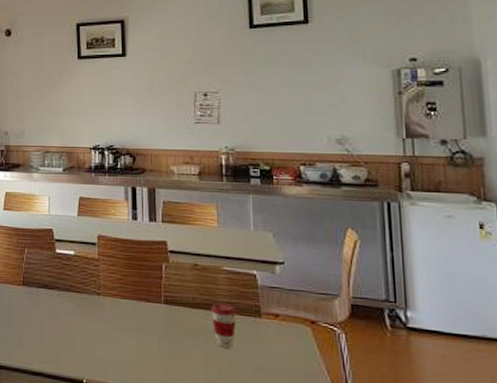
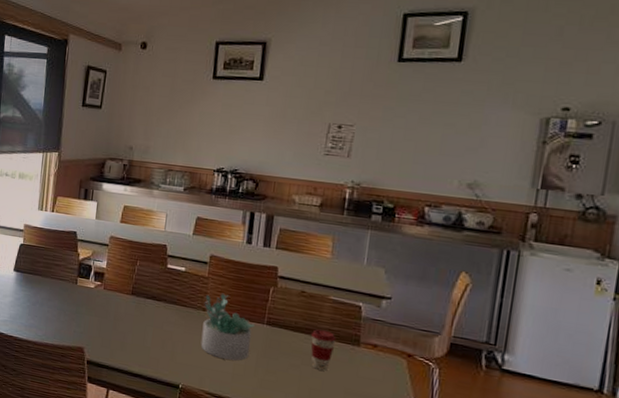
succulent plant: none [98,274,152,346] -> present [201,293,255,361]

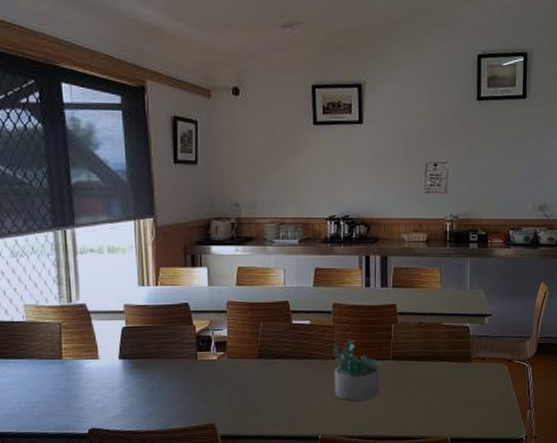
coffee cup: present [310,329,337,371] -> none [430,354,452,390]

